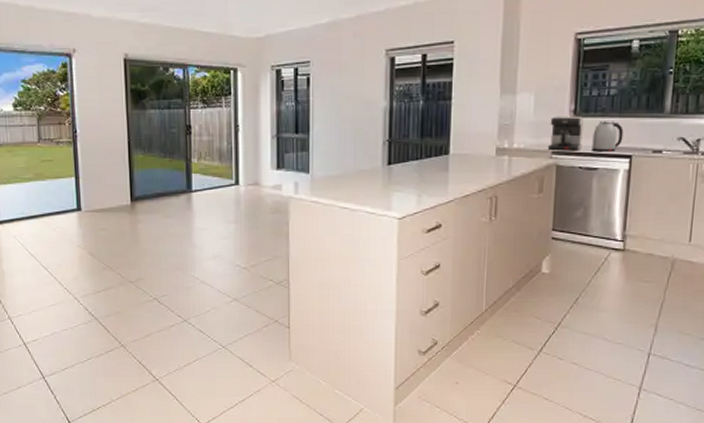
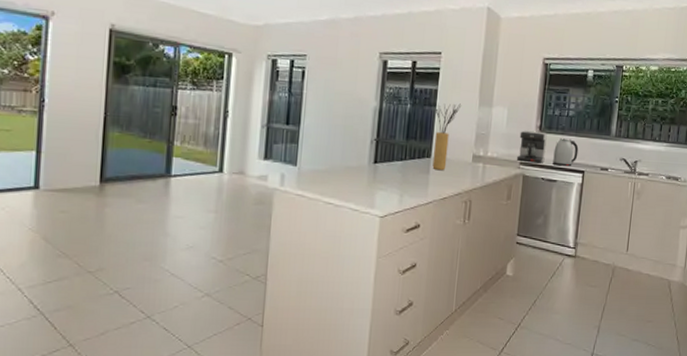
vase: none [450,94,481,167] -> present [432,103,462,171]

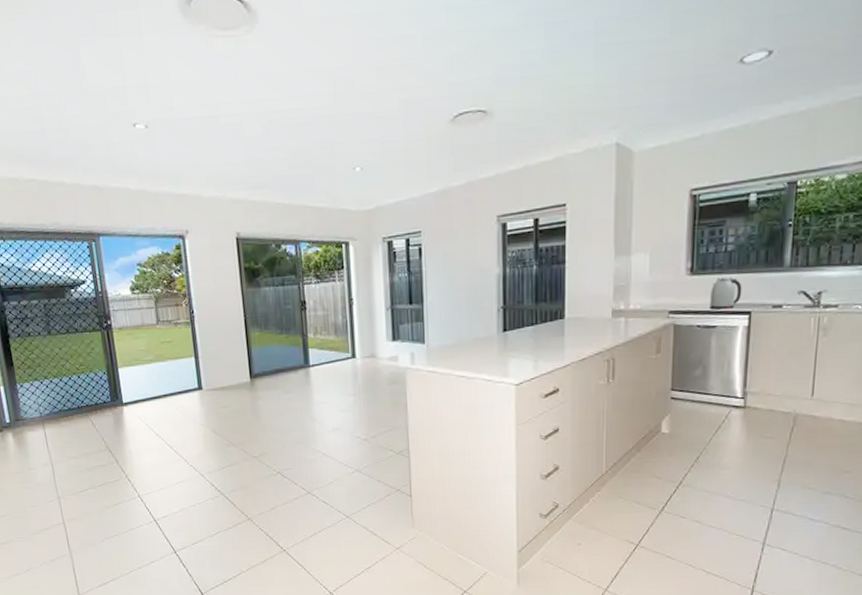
vase: present [432,103,462,171] -> none [564,256,595,331]
coffee maker: present [516,130,547,164] -> none [664,273,701,310]

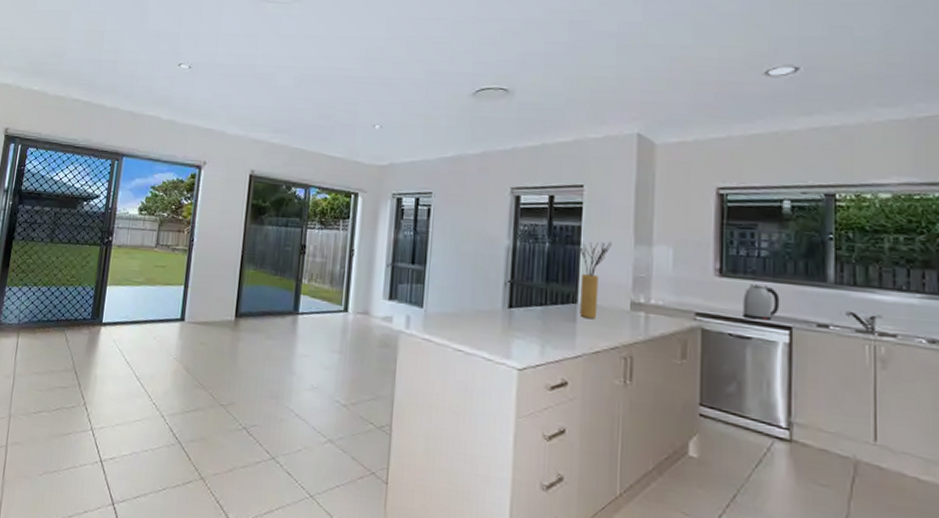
vase: none [564,256,595,331] -> present [579,242,613,320]

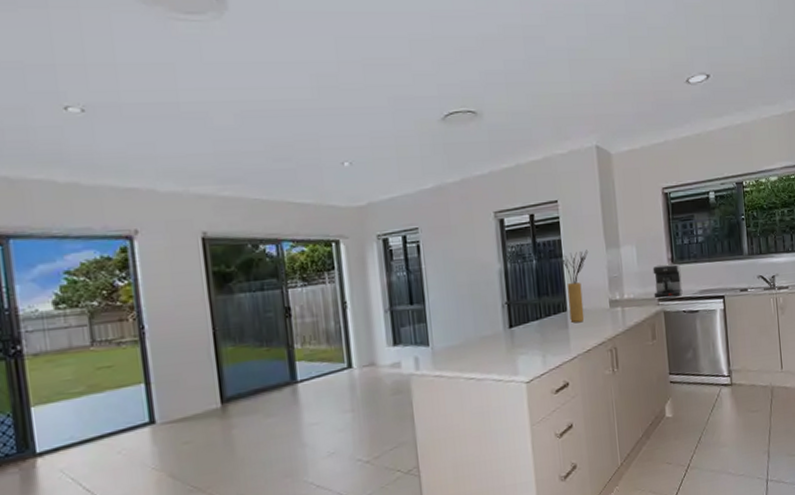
coffee maker: none [690,273,731,315] -> present [652,263,683,298]
kettle: present [743,284,780,321] -> none [690,266,715,296]

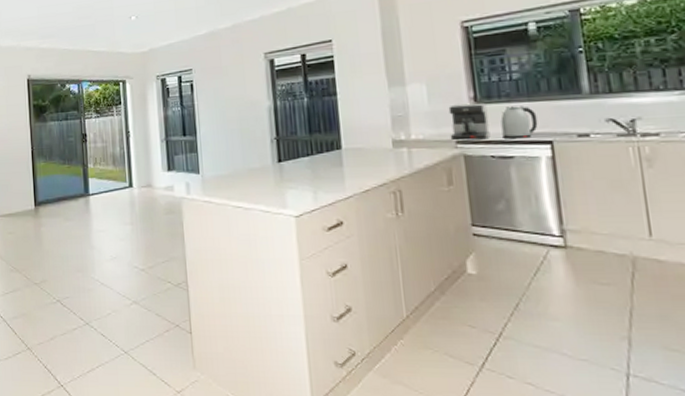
vase: present [562,250,589,323] -> none [336,88,368,162]
kettle: none [690,266,715,296] -> present [500,106,538,140]

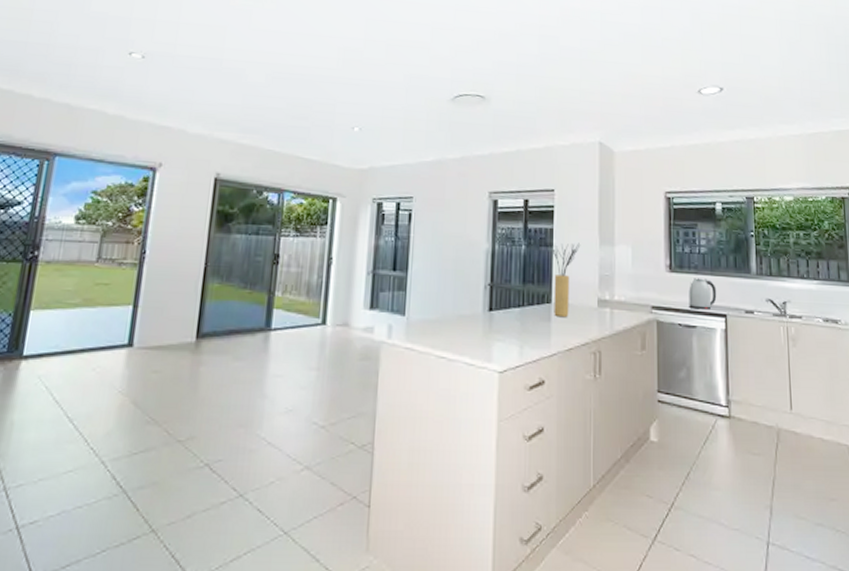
vase: none [336,88,368,162] -> present [552,243,581,318]
coffee maker: present [448,102,490,140] -> none [647,270,680,307]

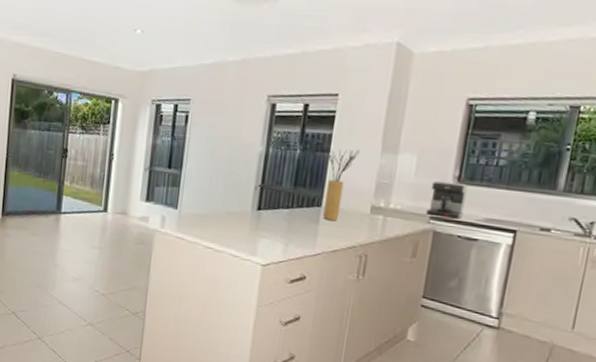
coffee maker: none [647,270,680,307] -> present [425,180,468,219]
kettle: present [689,278,717,310] -> none [473,191,510,225]

